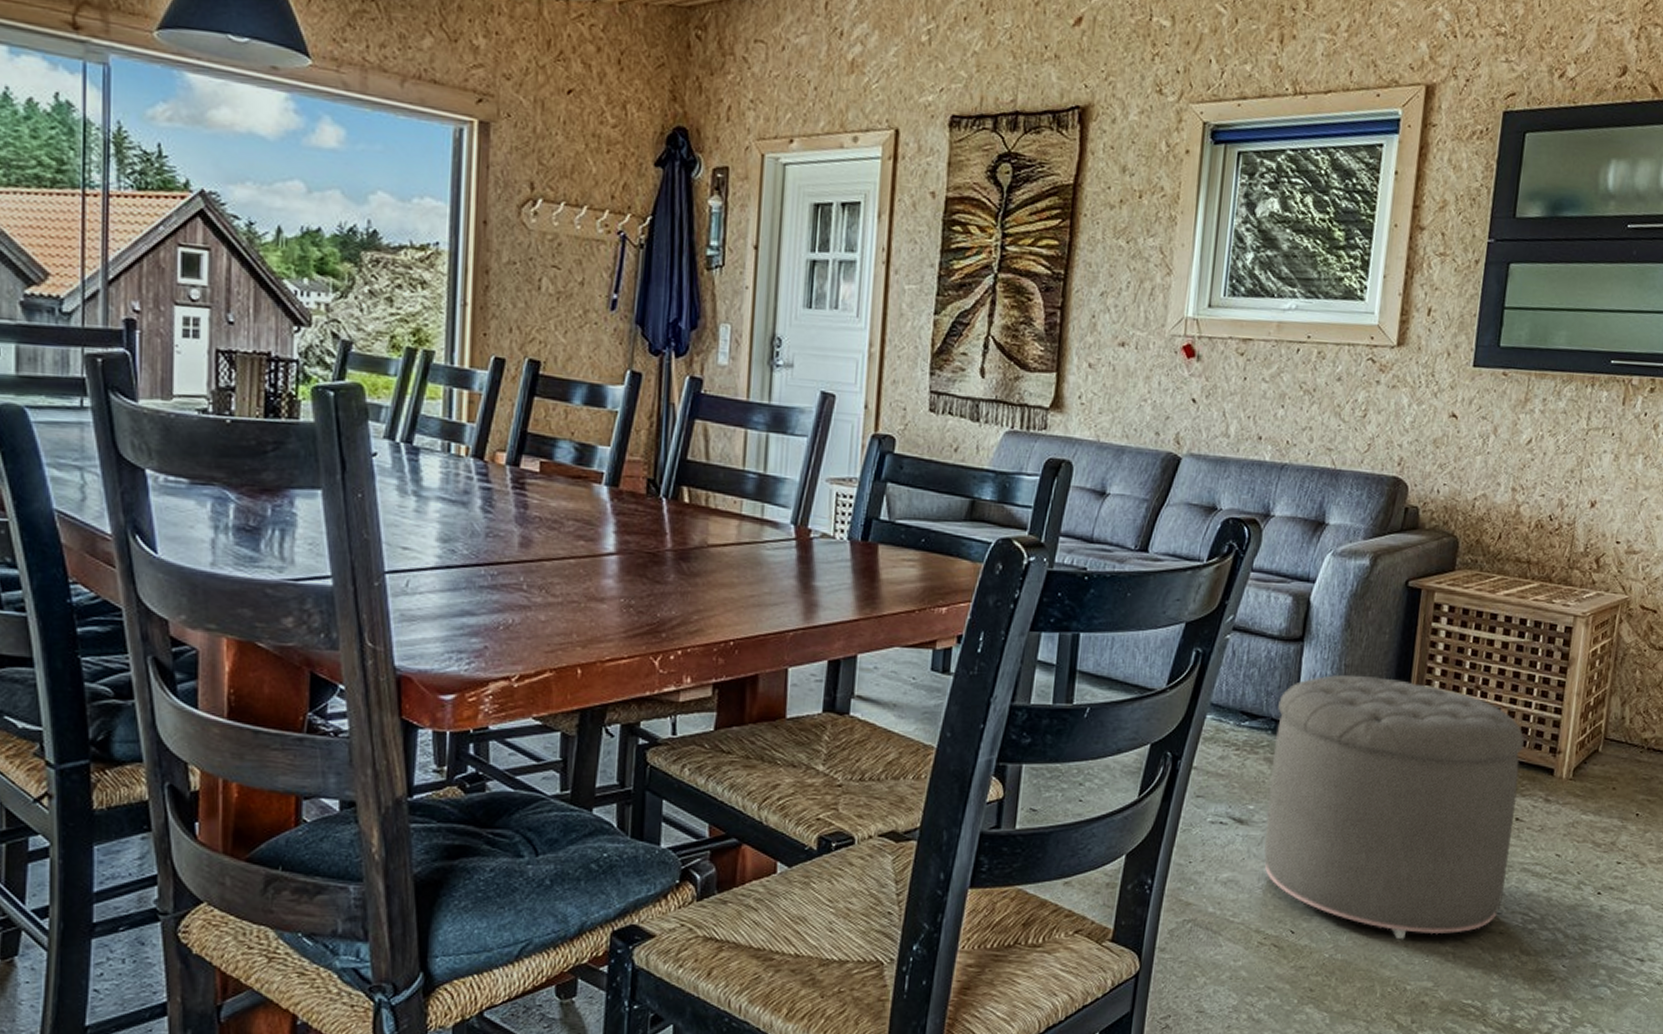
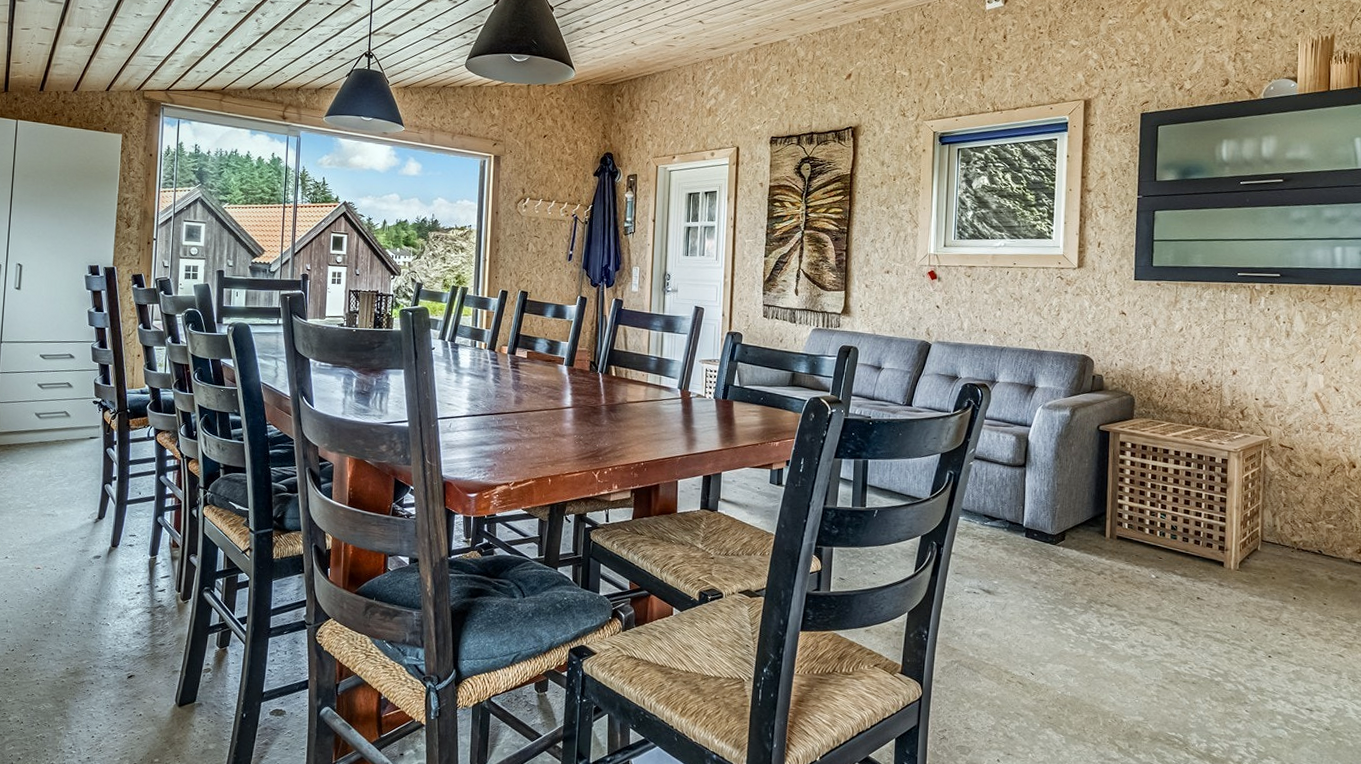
ottoman: present [1264,674,1524,940] -> none [1007,491,1198,684]

